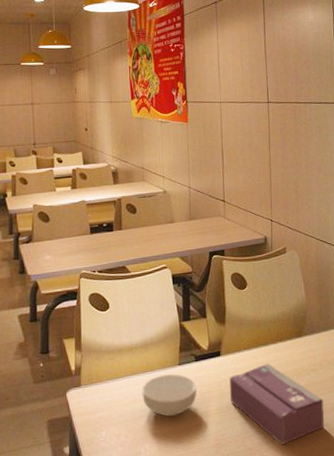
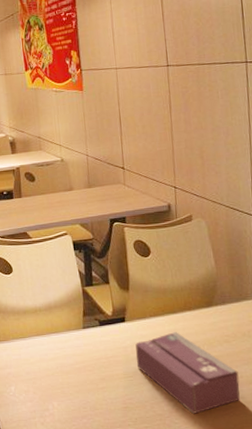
cereal bowl: present [142,373,197,417] -> none [47,336,103,378]

